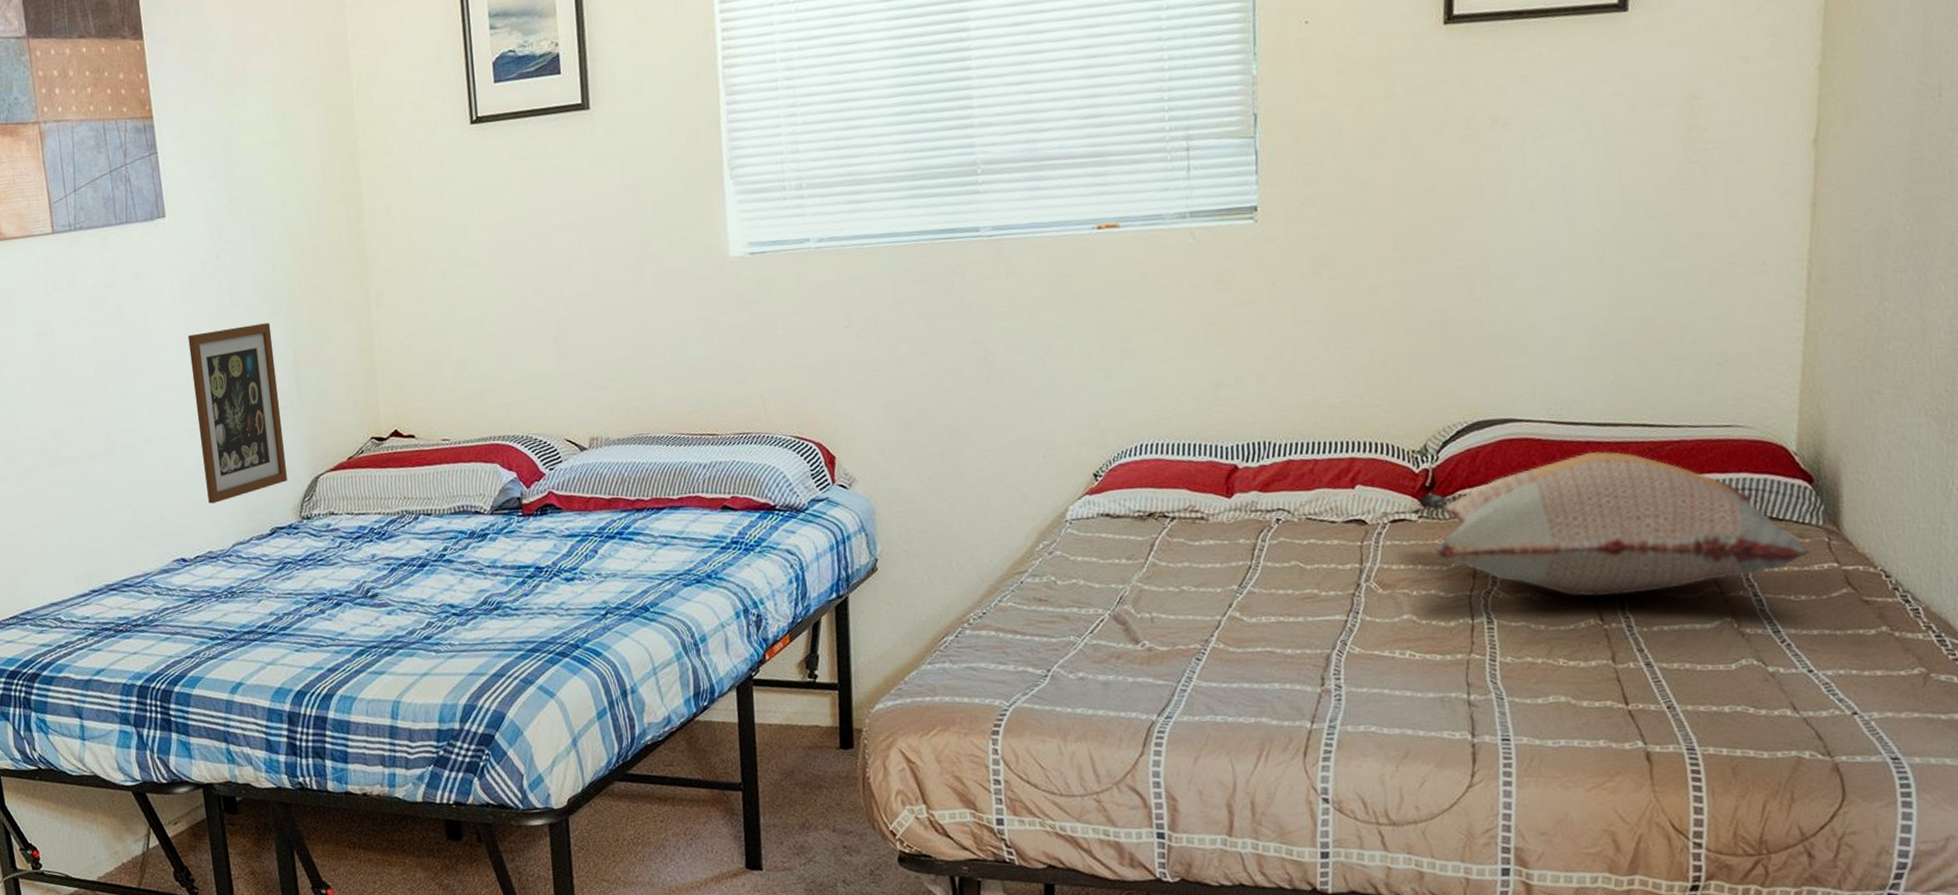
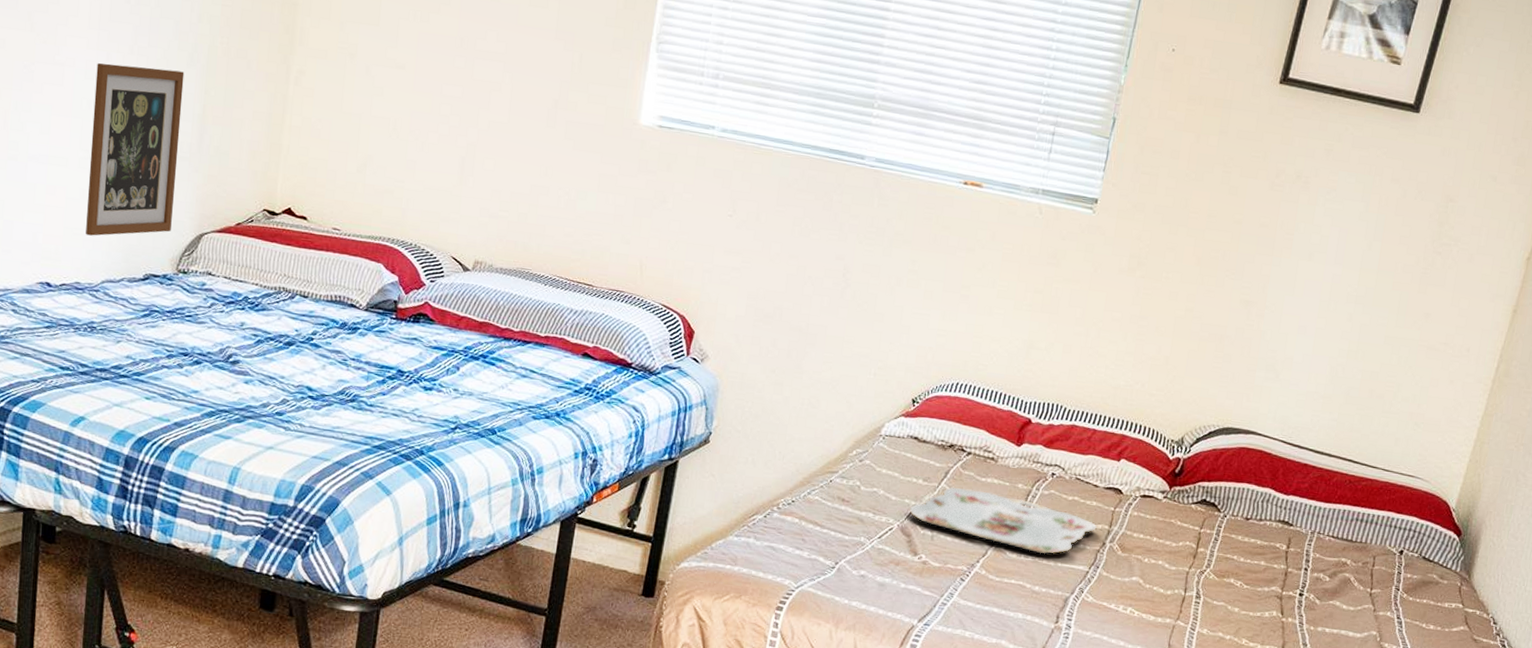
serving tray: none [1118,555,1345,612] -> present [909,487,1097,555]
decorative pillow: present [1418,451,1810,597] -> none [1165,473,1445,600]

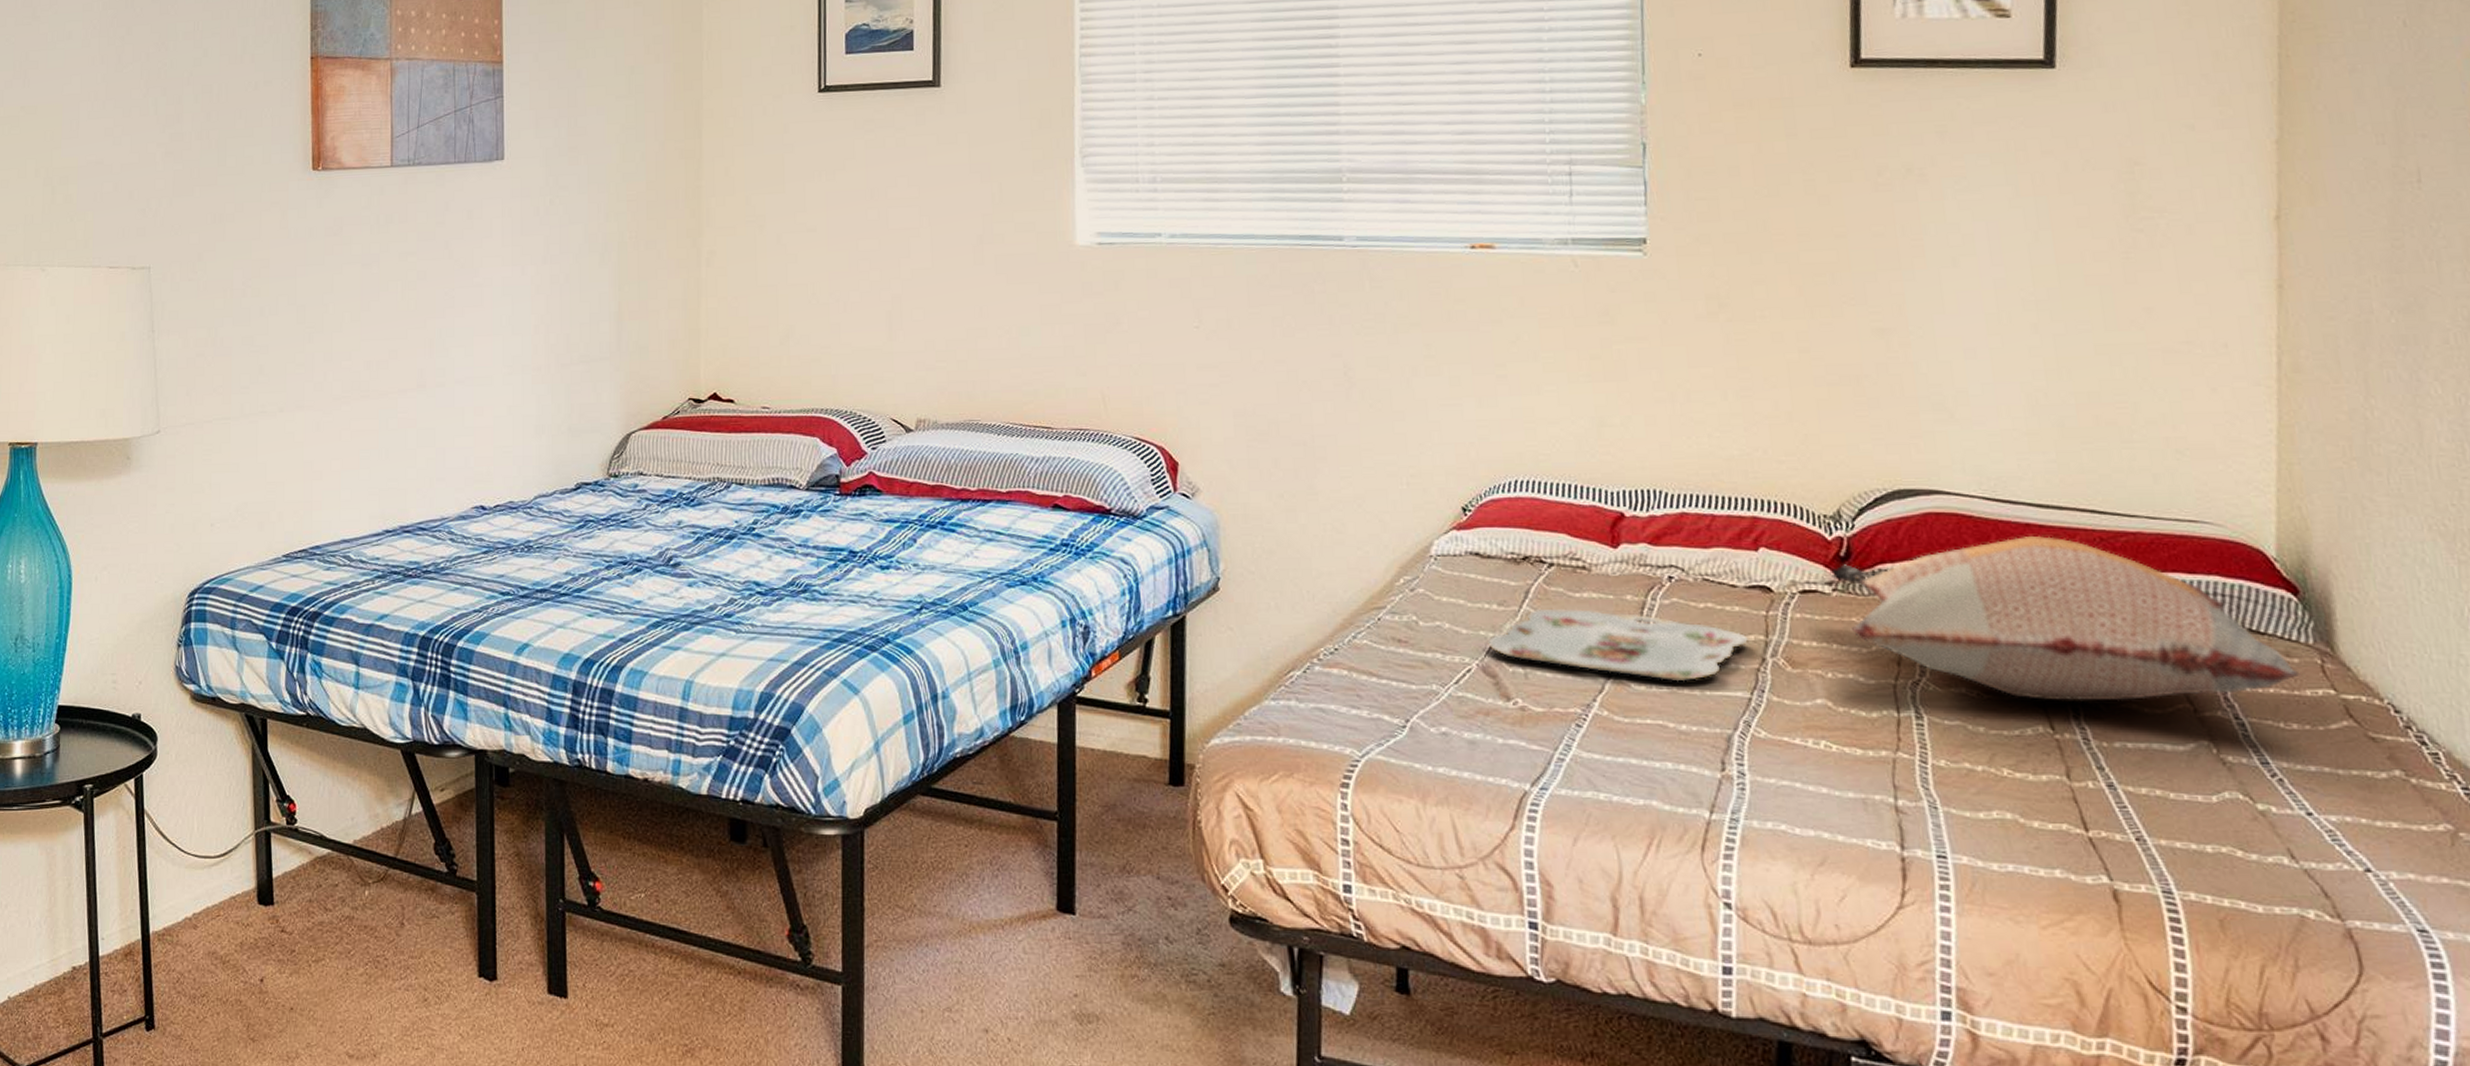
picture frame: present [86,63,185,236] -> none [513,272,599,452]
decorative pillow: none [1165,473,1445,600] -> present [1831,535,2301,701]

